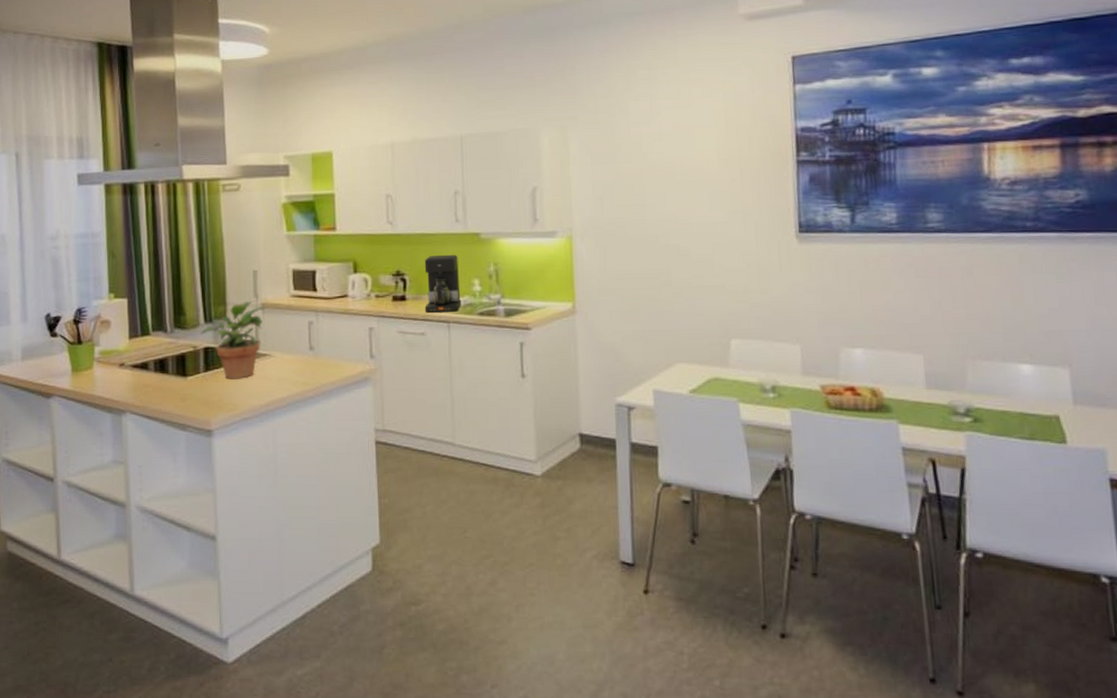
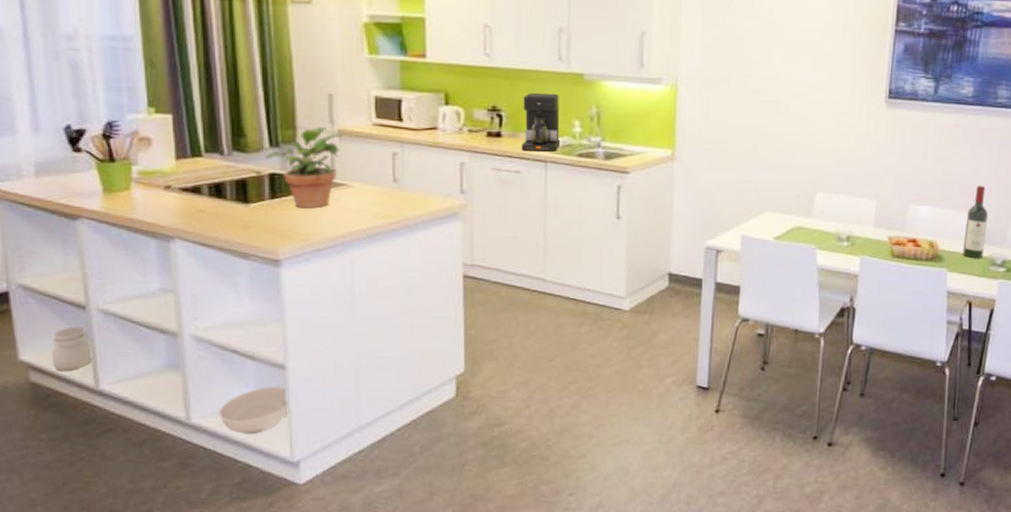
jar: none [25,498,58,542] -> present [51,327,93,372]
bowl: none [157,558,219,607] -> present [218,386,290,434]
wine bottle: none [911,321,941,408] -> present [963,185,989,259]

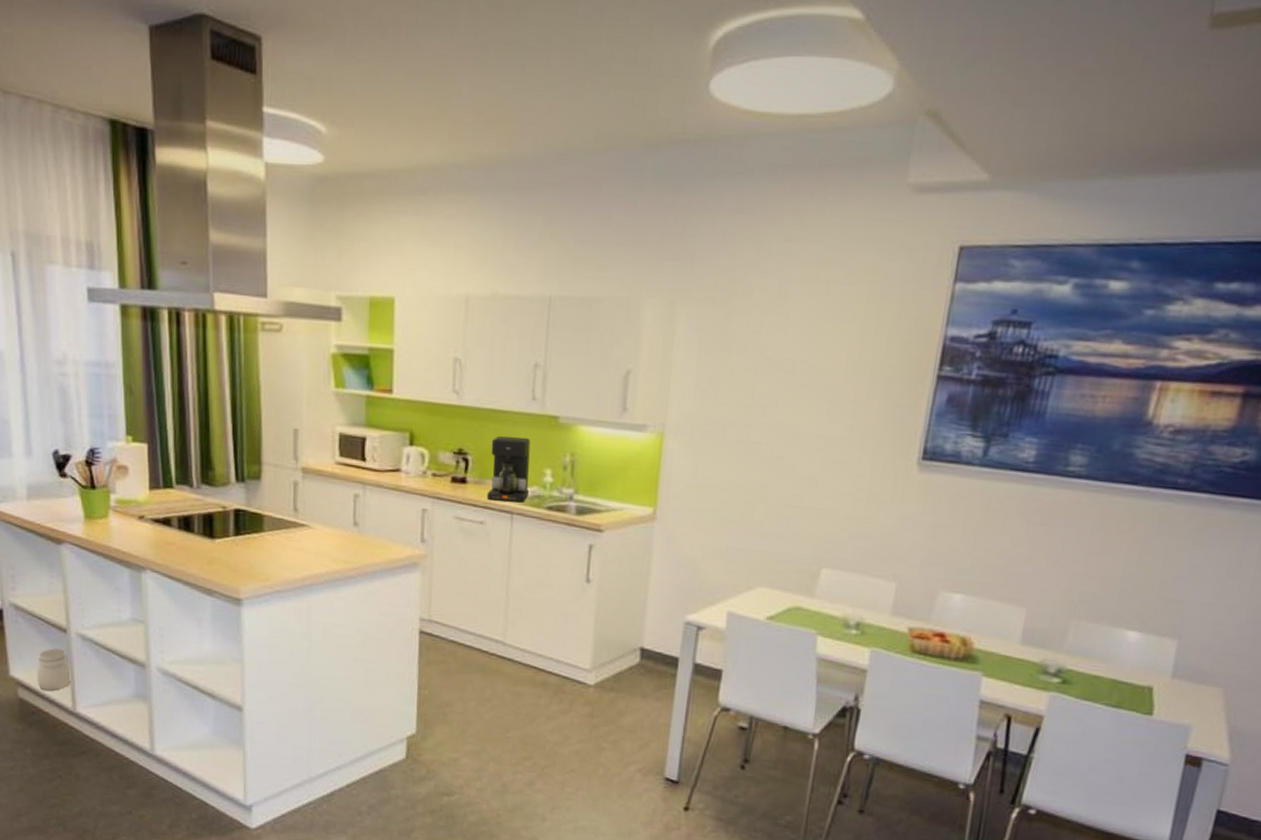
bowl: present [218,386,290,434] -> none [179,727,245,773]
potted plant: present [264,127,342,209] -> none [230,463,305,549]
wine bottle: present [963,185,989,259] -> none [1004,573,1044,665]

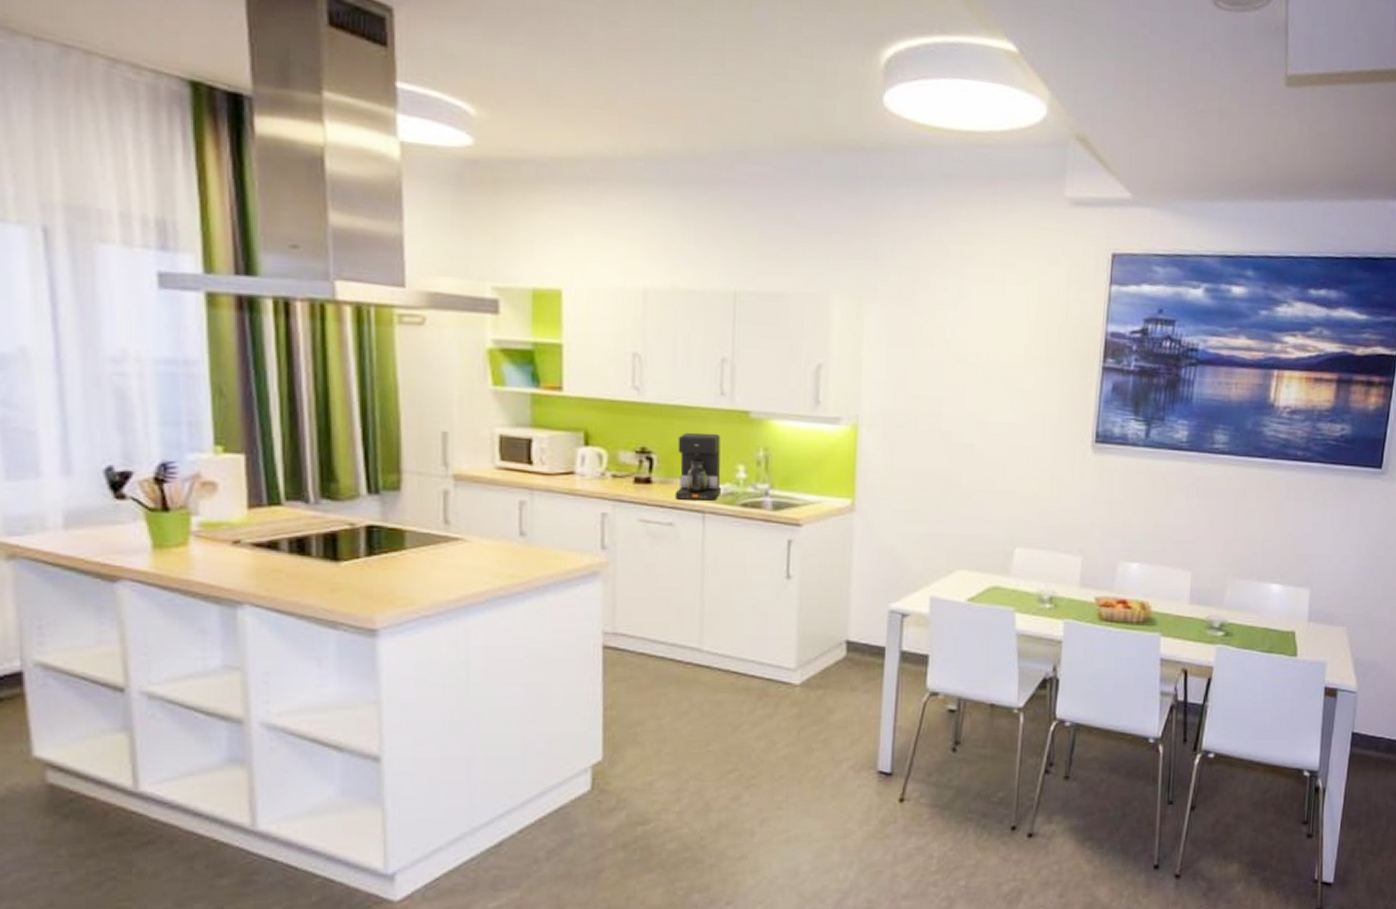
jar: present [37,648,72,691] -> none [77,714,132,770]

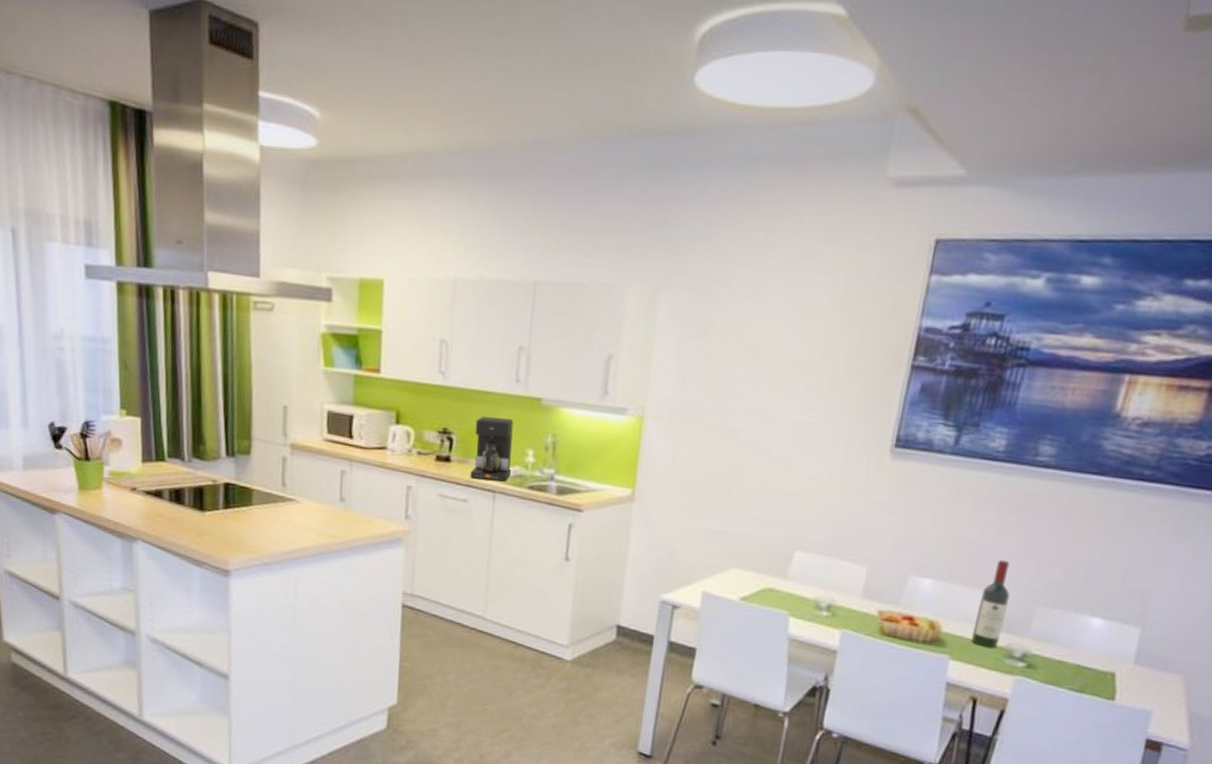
wine bottle: none [1177,539,1205,622] -> present [971,559,1011,649]

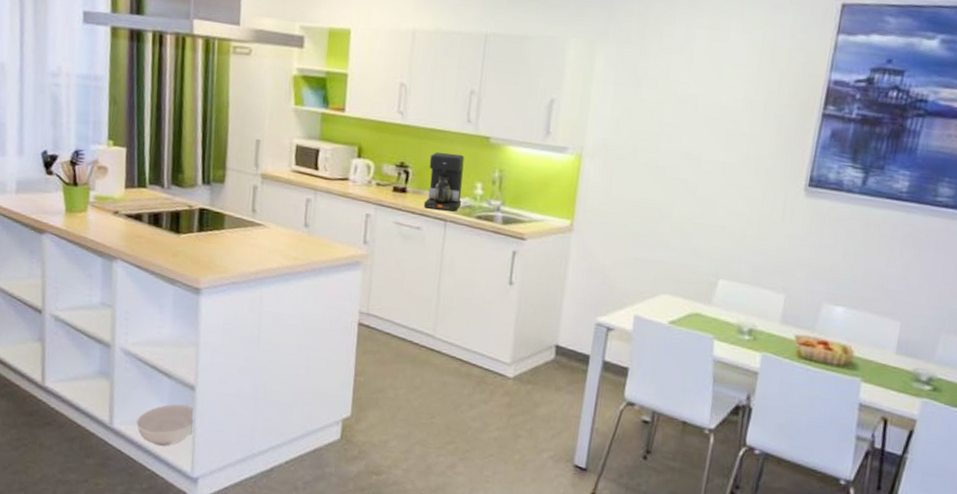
bowl: none [167,694,230,739] -> present [135,404,195,446]
wine bottle: present [971,559,1011,649] -> none [881,290,916,373]

